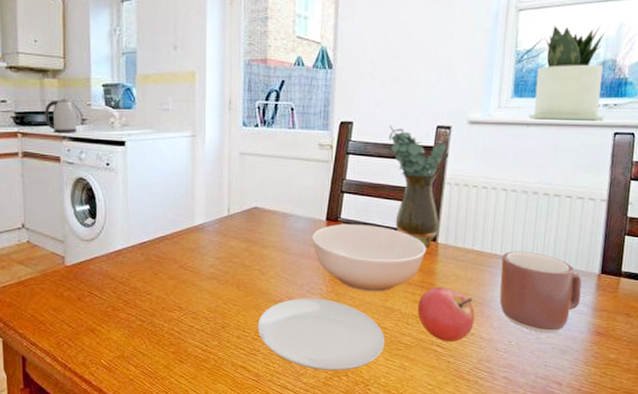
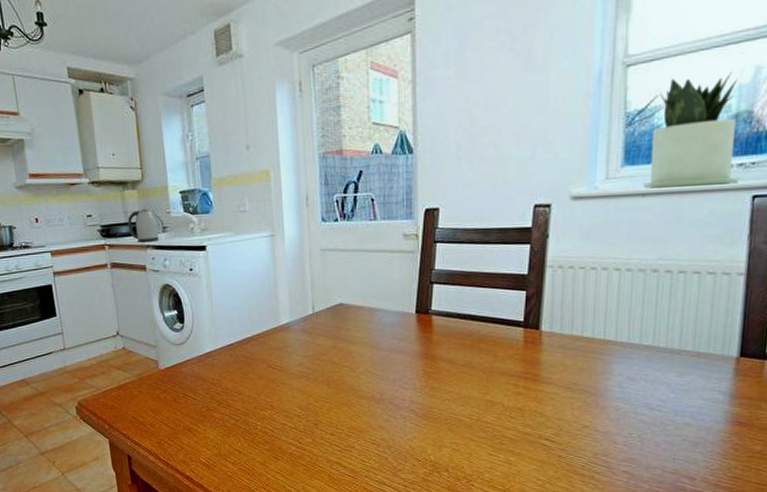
plate: present [257,298,385,371] -> none [350,393,487,467]
bowl: present [312,223,427,292] -> none [402,315,529,385]
vase: present [388,125,447,247] -> none [479,208,547,336]
fruit: present [417,288,475,341] -> none [521,378,588,435]
mug: present [499,251,582,333] -> none [615,335,716,424]

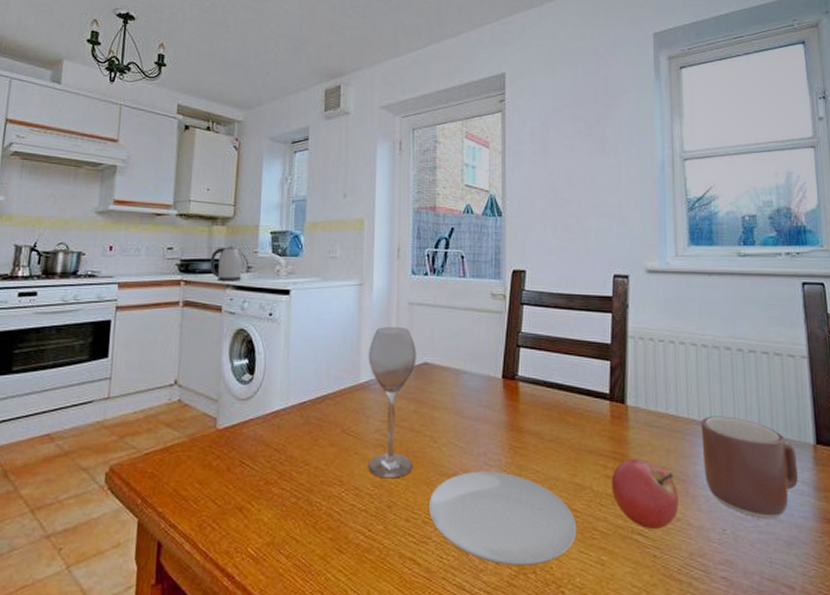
wineglass: none [285,273,334,403] -> present [368,327,417,479]
plate: none [350,393,487,467] -> present [428,471,577,567]
fruit: none [521,378,588,435] -> present [611,459,679,529]
mug: none [615,335,716,424] -> present [701,416,798,519]
planter: present [643,71,740,189] -> none [708,173,789,270]

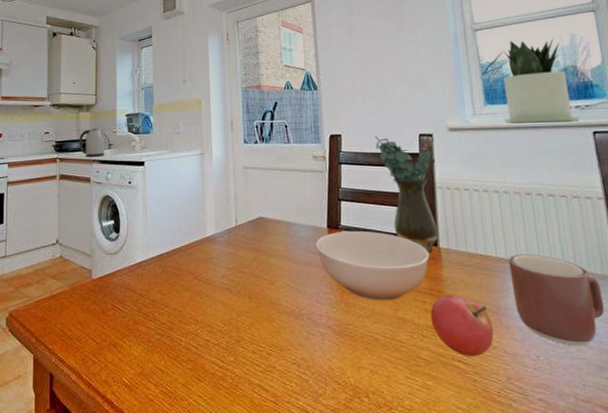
wineglass: present [368,327,417,479] -> none [211,188,255,317]
plate: present [428,471,577,567] -> none [271,308,403,391]
bowl: none [488,382,615,465] -> present [316,230,430,301]
vase: none [564,274,627,411] -> present [375,136,438,253]
planter: none [708,173,789,270] -> present [503,37,580,124]

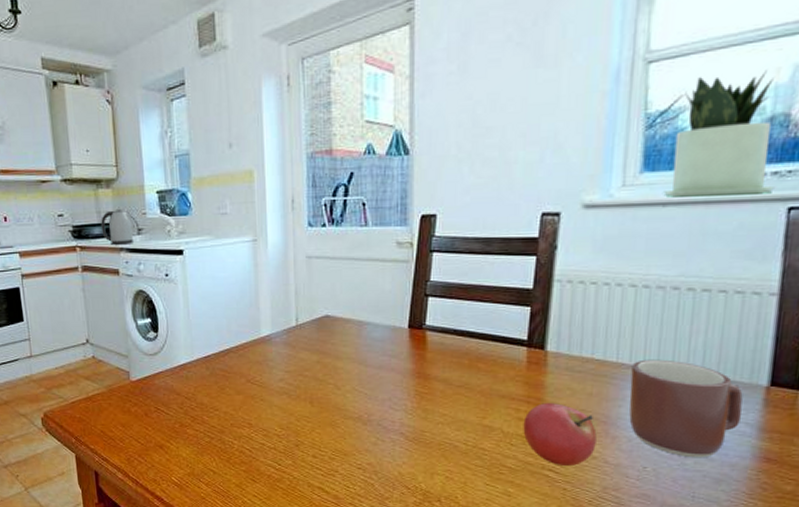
bowl: present [316,230,430,301] -> none [393,331,533,408]
vase: present [375,136,438,253] -> none [481,216,556,357]

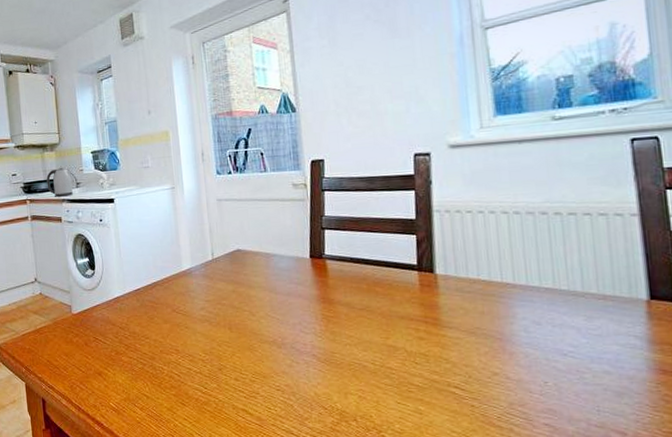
fruit: present [523,403,597,466] -> none [424,322,496,382]
mug: present [629,359,743,458] -> none [516,278,629,372]
planter: present [663,69,775,198] -> none [517,28,615,136]

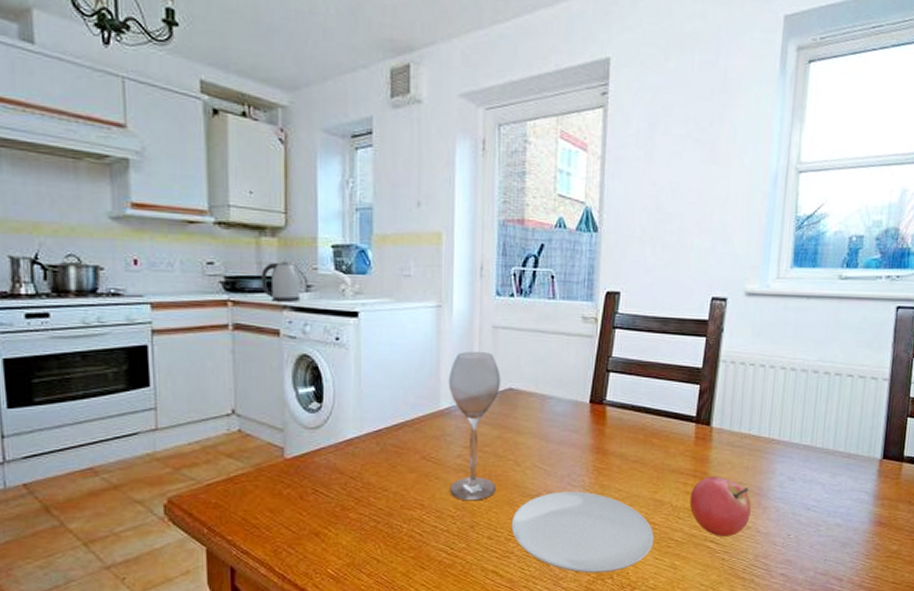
wineglass: none [186,221,236,347] -> present [448,352,501,501]
plate: none [253,337,394,416] -> present [511,491,654,574]
fruit: none [424,322,496,382] -> present [689,477,751,536]

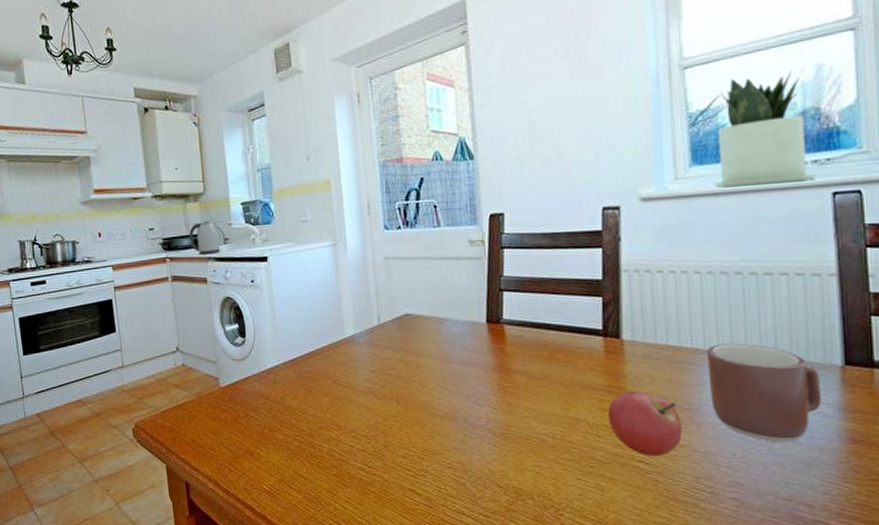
wineglass: present [448,352,501,501] -> none [349,282,404,422]
plate: present [511,491,654,574] -> none [422,410,574,494]
mug: none [777,435,863,525] -> present [707,343,821,442]
planter: none [808,190,888,294] -> present [714,70,817,188]

